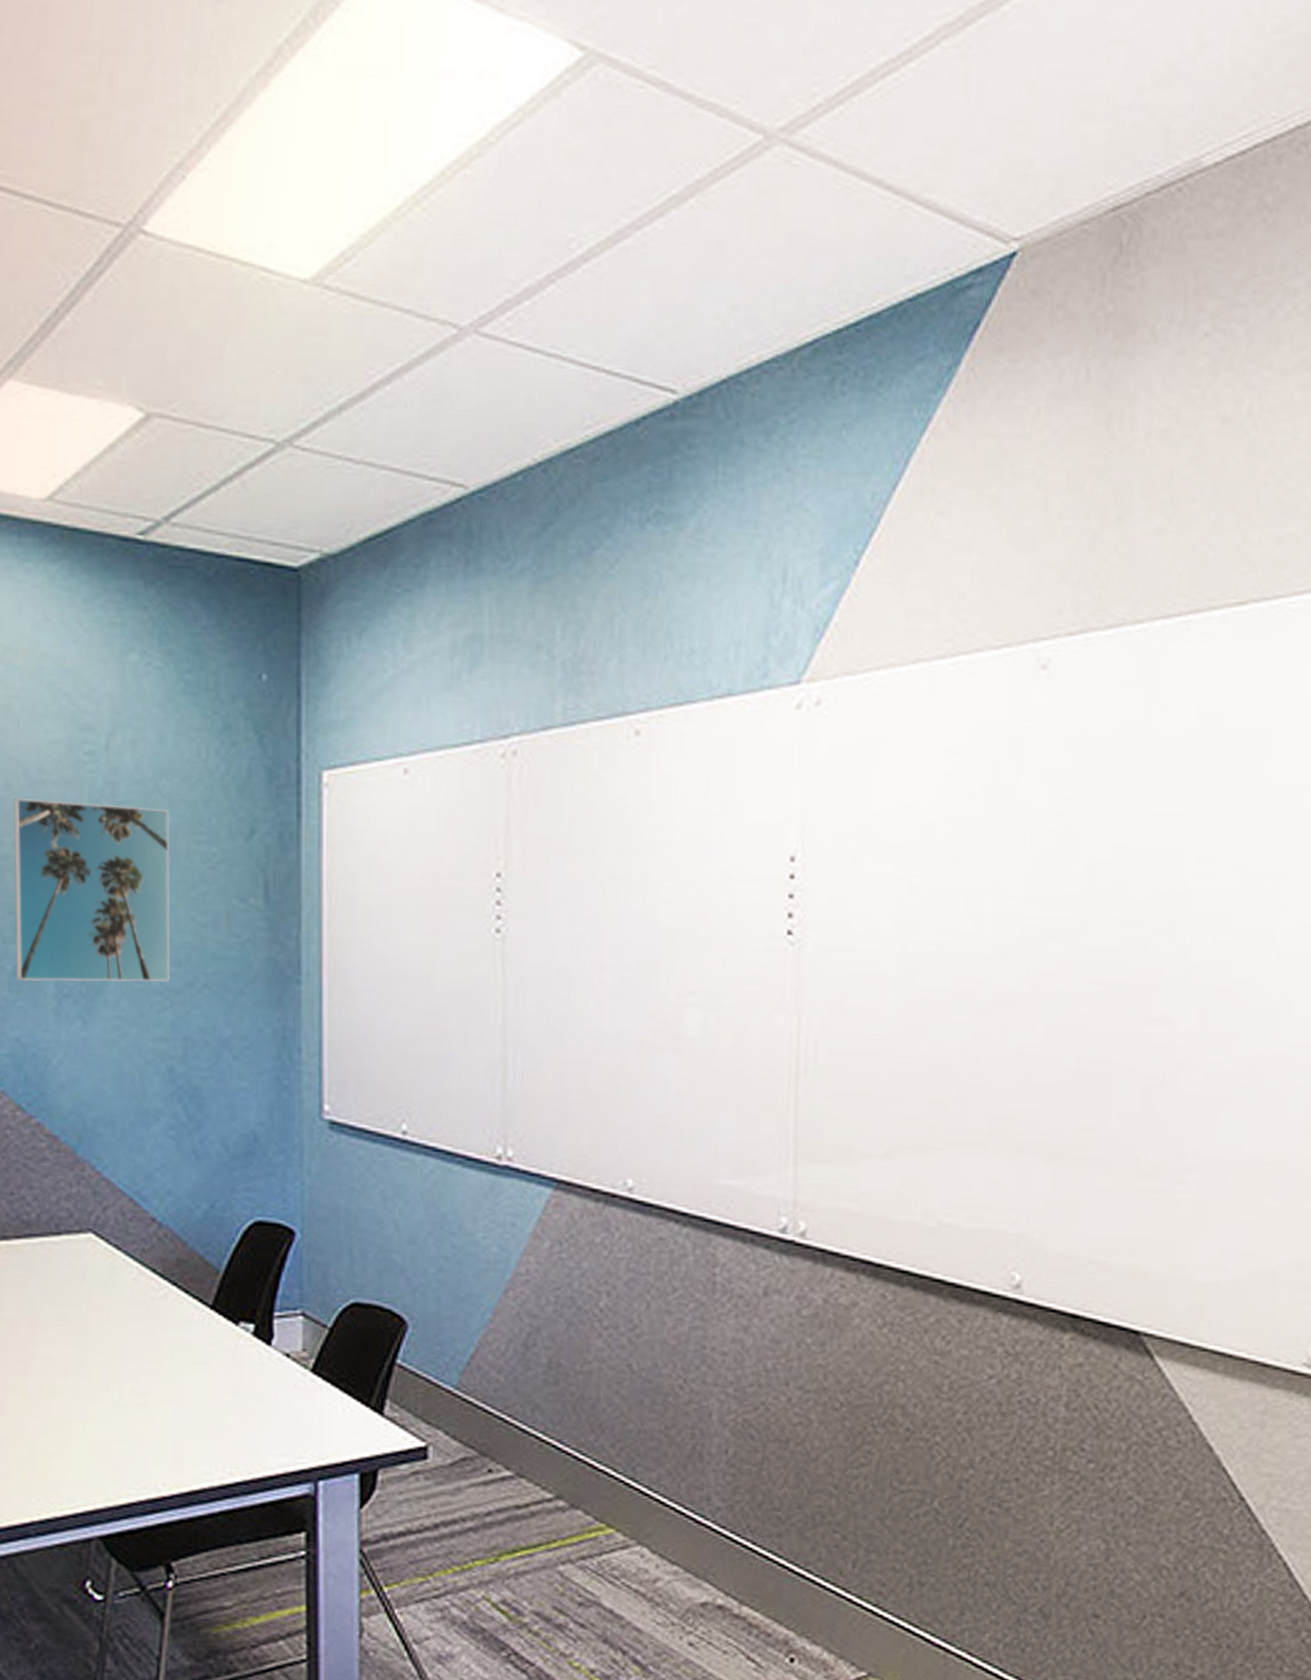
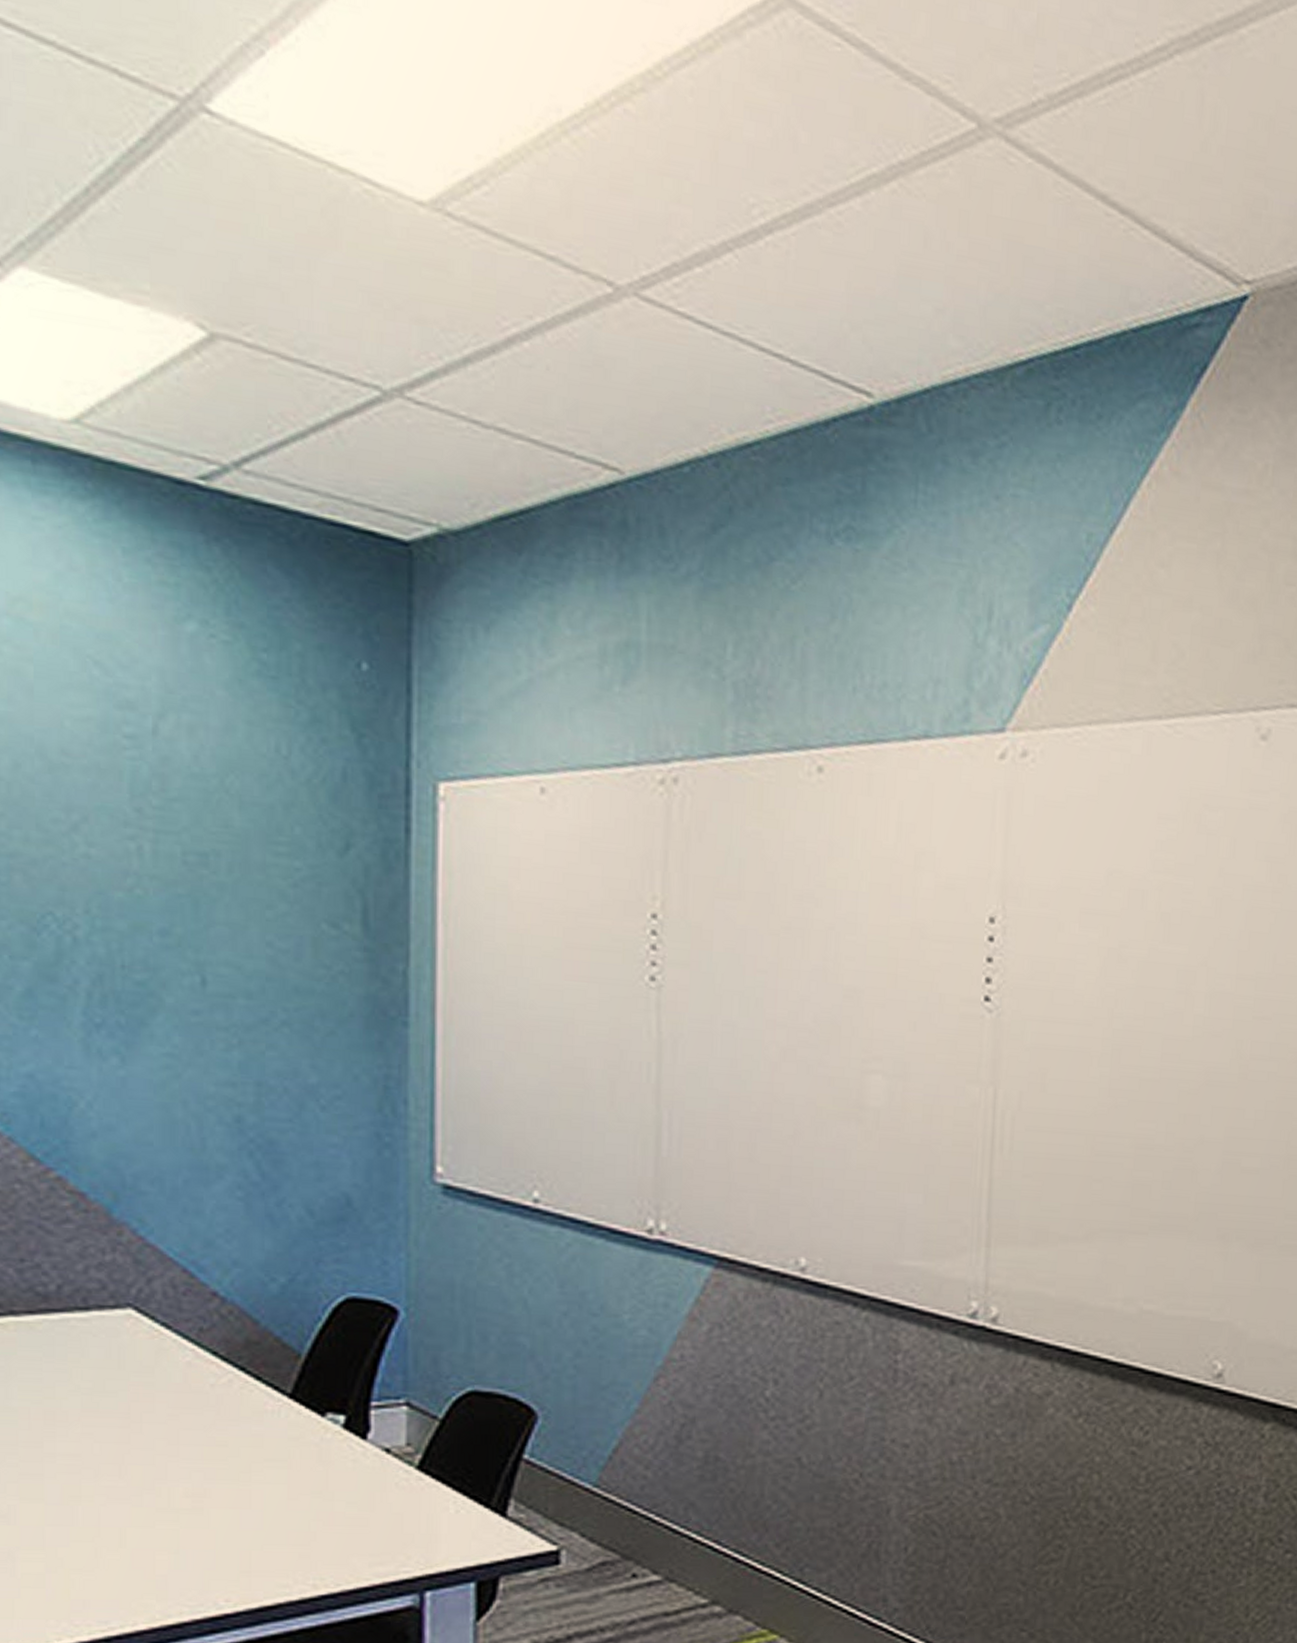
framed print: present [13,797,171,983] -> none [25,782,239,1016]

